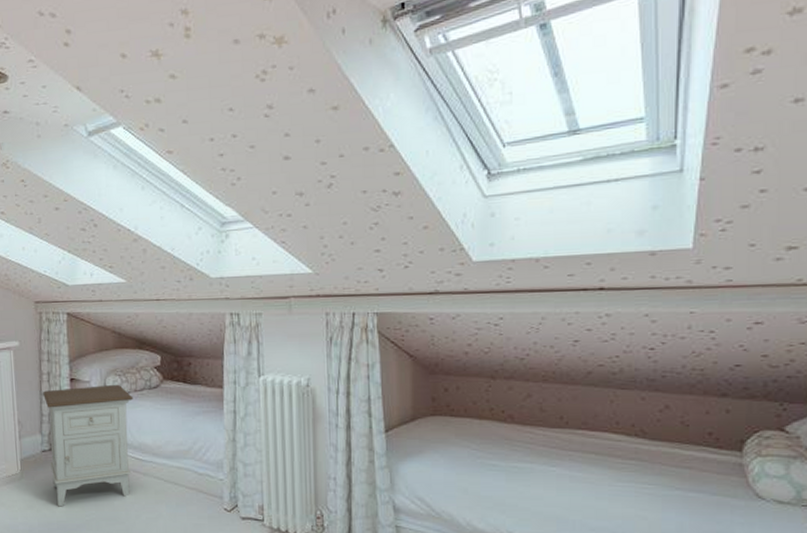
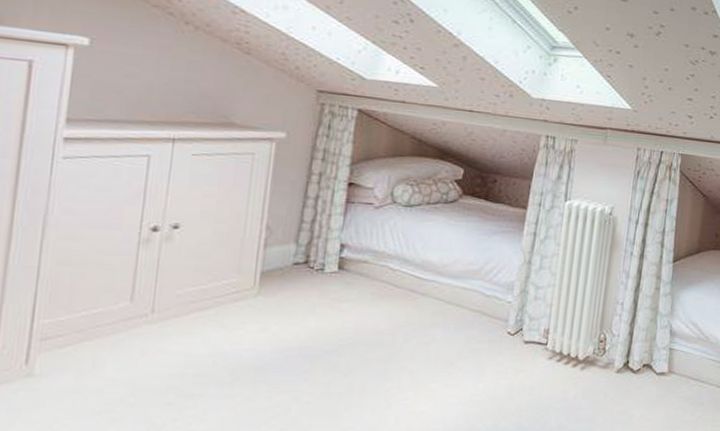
nightstand: present [43,384,134,507] -> none [301,193,425,330]

